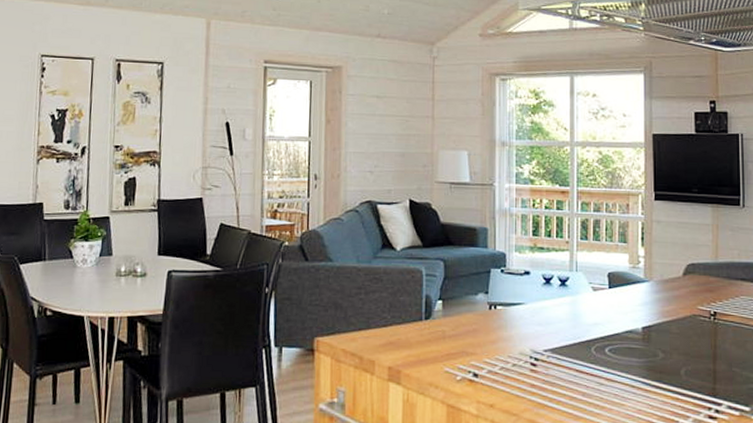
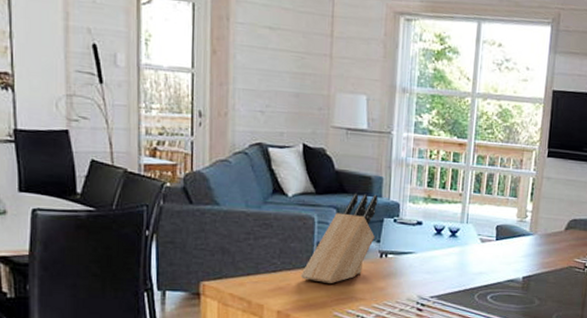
knife block: none [410,244,484,337] -> present [301,193,378,283]

